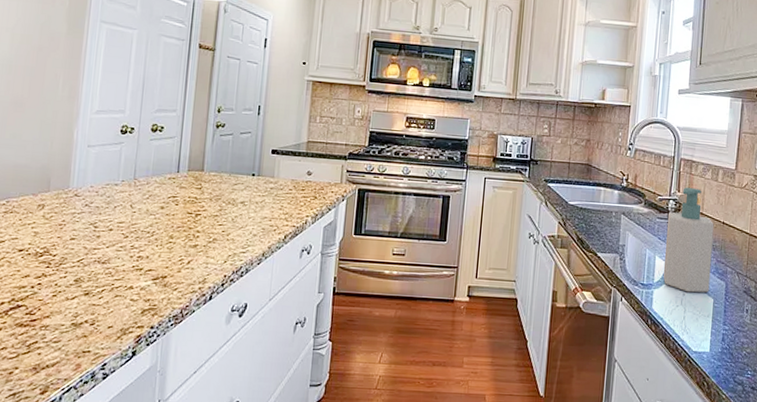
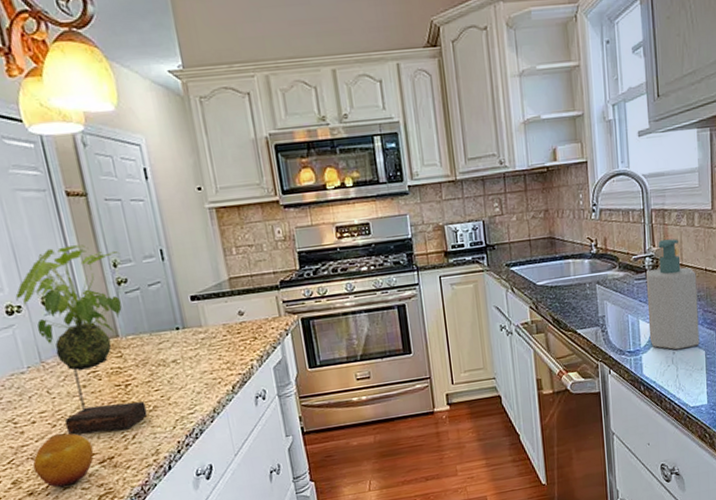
fruit: none [96,244,152,295] -> present [32,433,94,488]
plant: none [132,86,226,255] -> present [15,244,148,434]

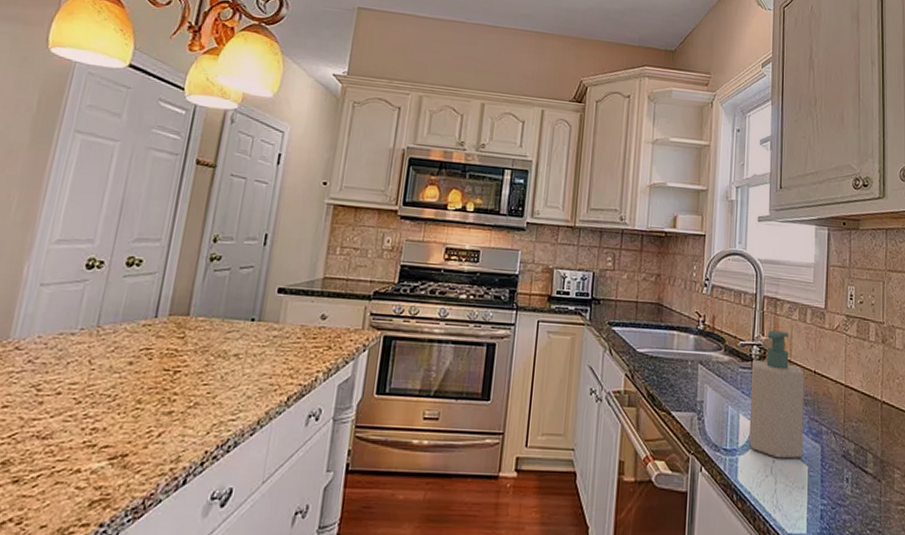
plant: present [15,244,148,434] -> none [89,210,225,425]
fruit: present [32,433,94,488] -> none [32,412,111,482]

